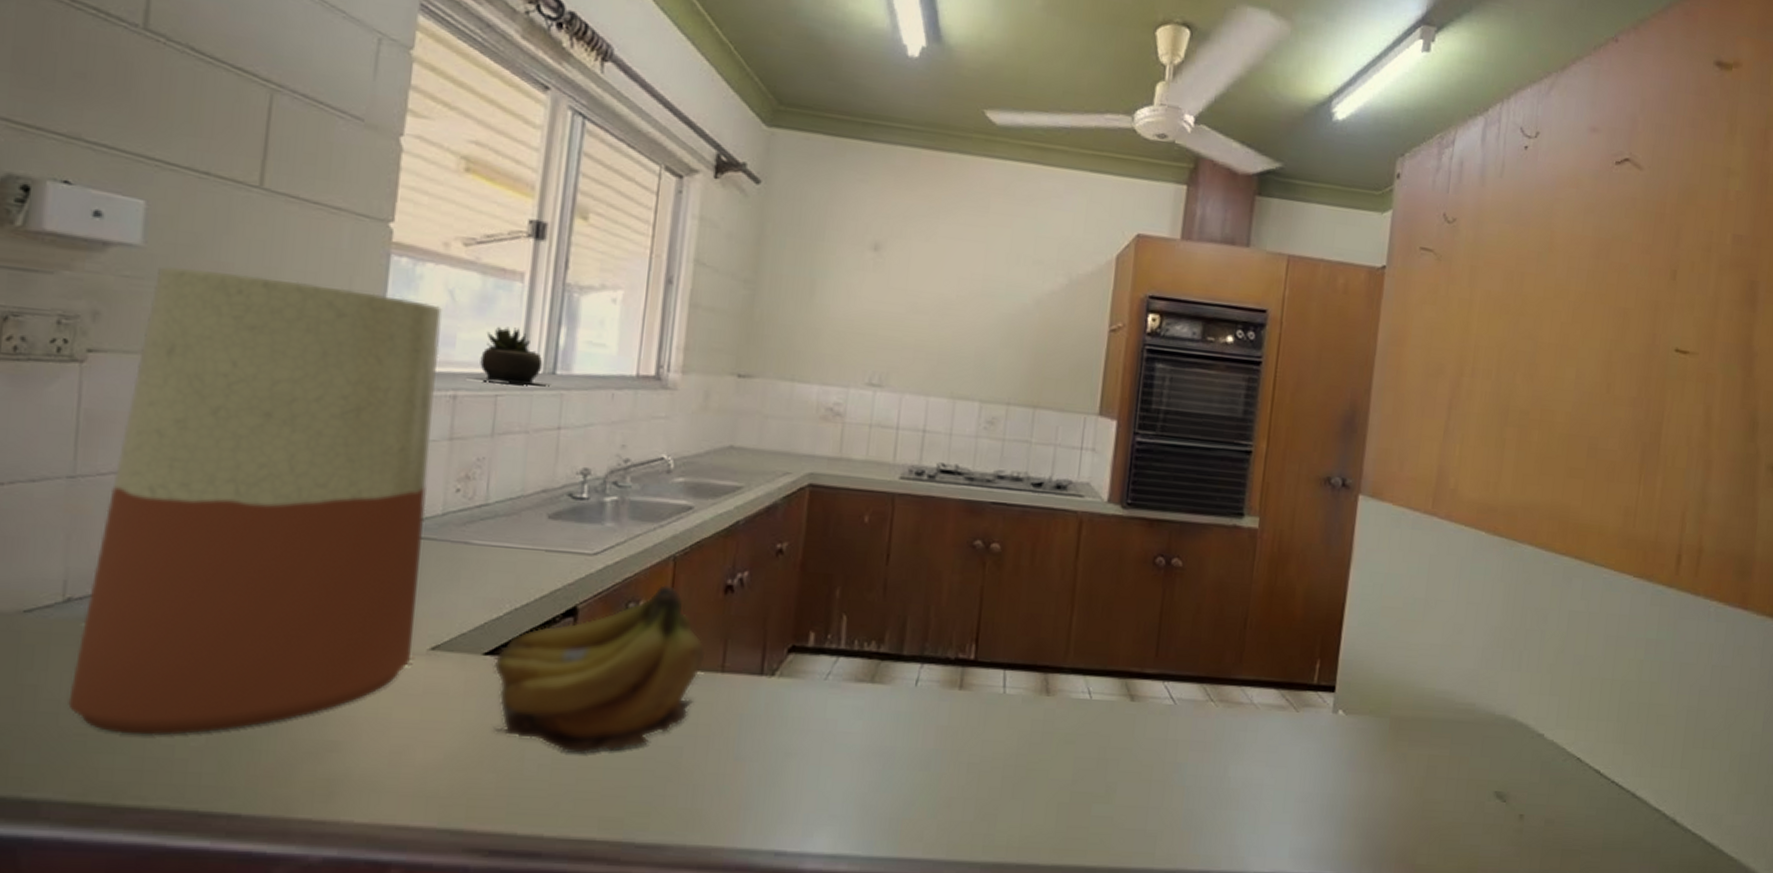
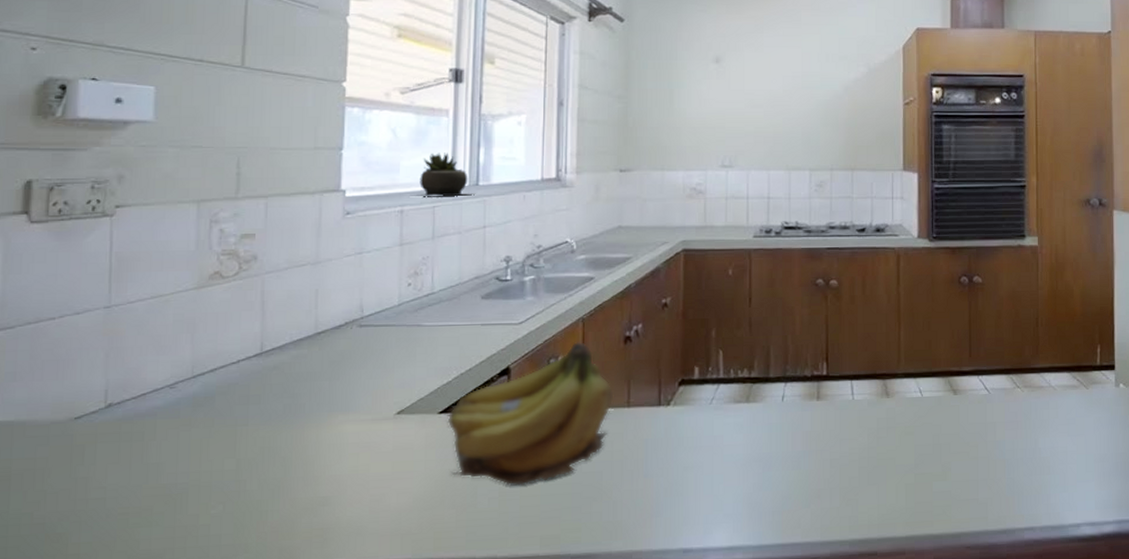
vase: present [68,266,442,736] -> none [113,134,388,509]

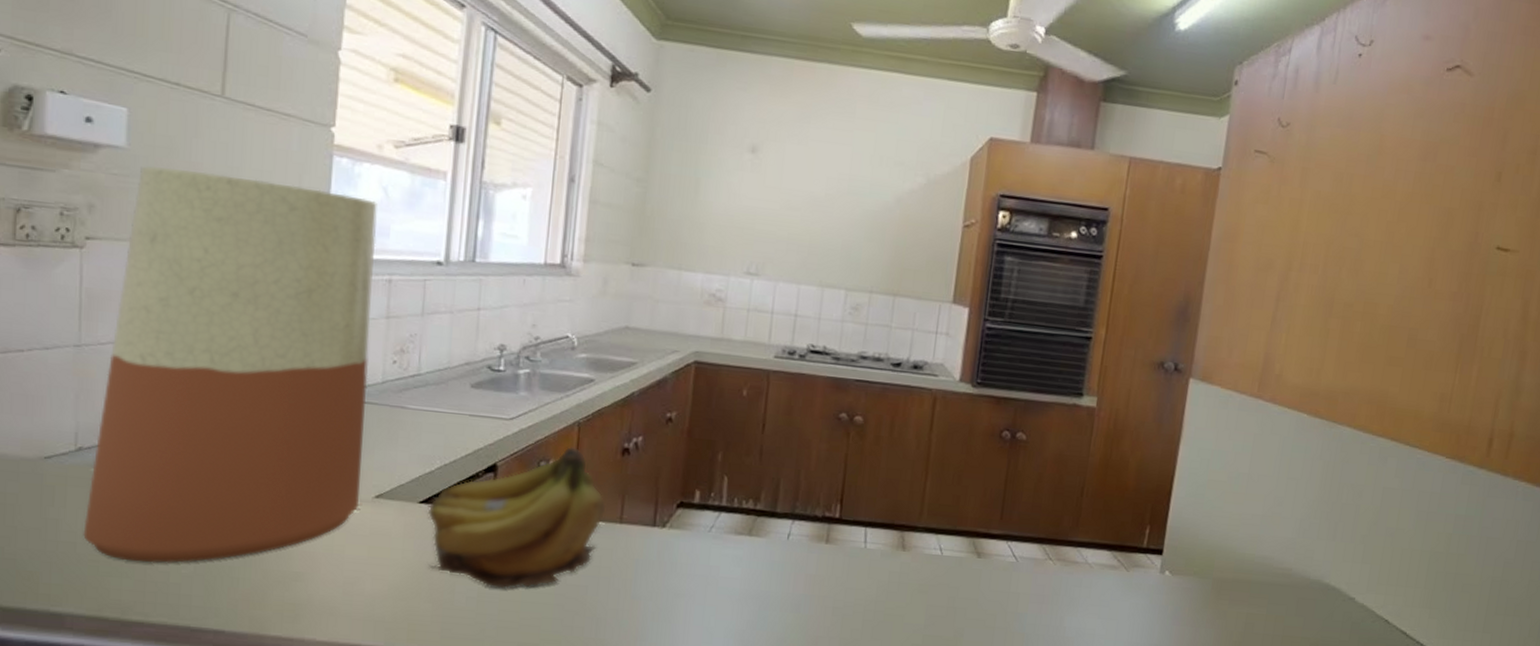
vase: none [113,134,388,509] -> present [83,165,377,563]
succulent plant: present [411,152,475,197] -> none [401,219,470,272]

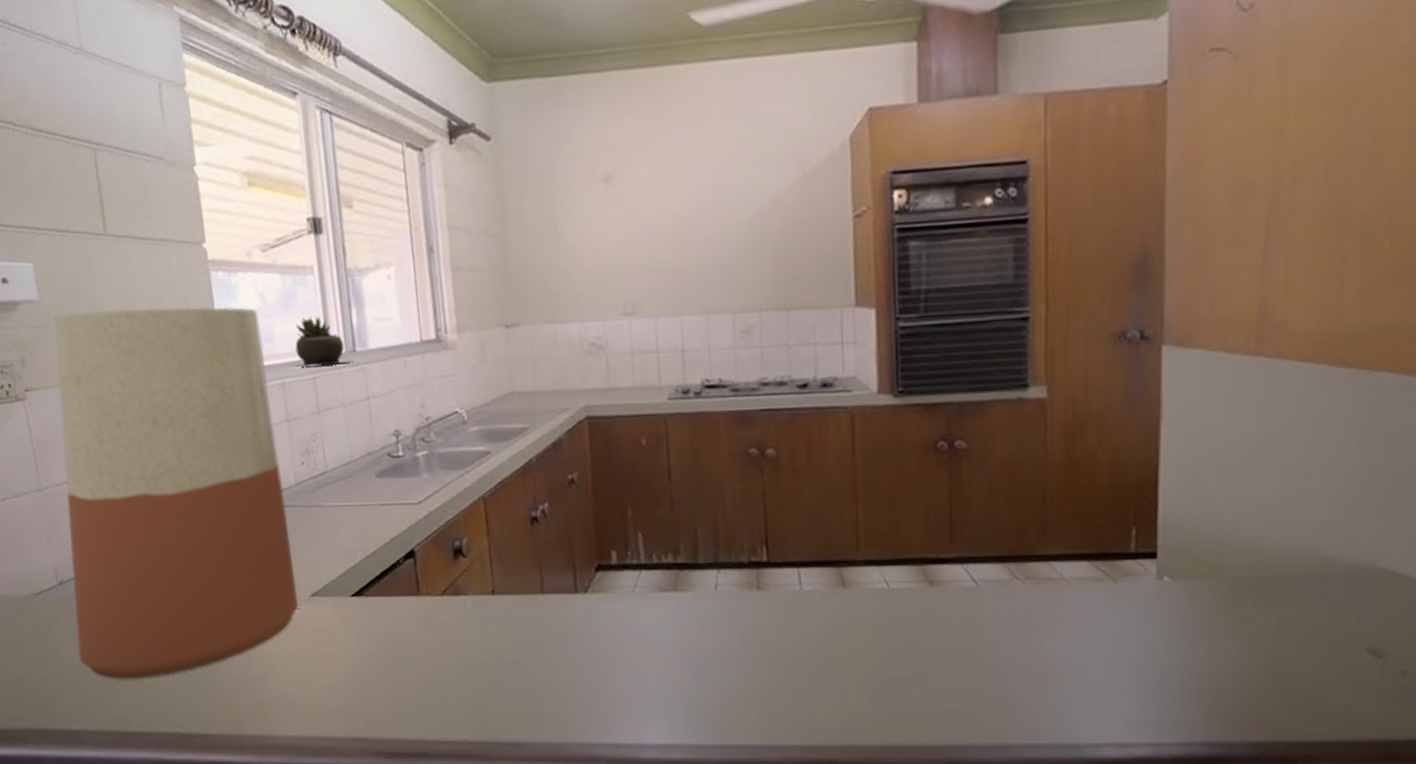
succulent plant: none [401,219,470,272] -> present [290,316,353,367]
fruit: present [427,446,607,589] -> none [359,522,527,671]

